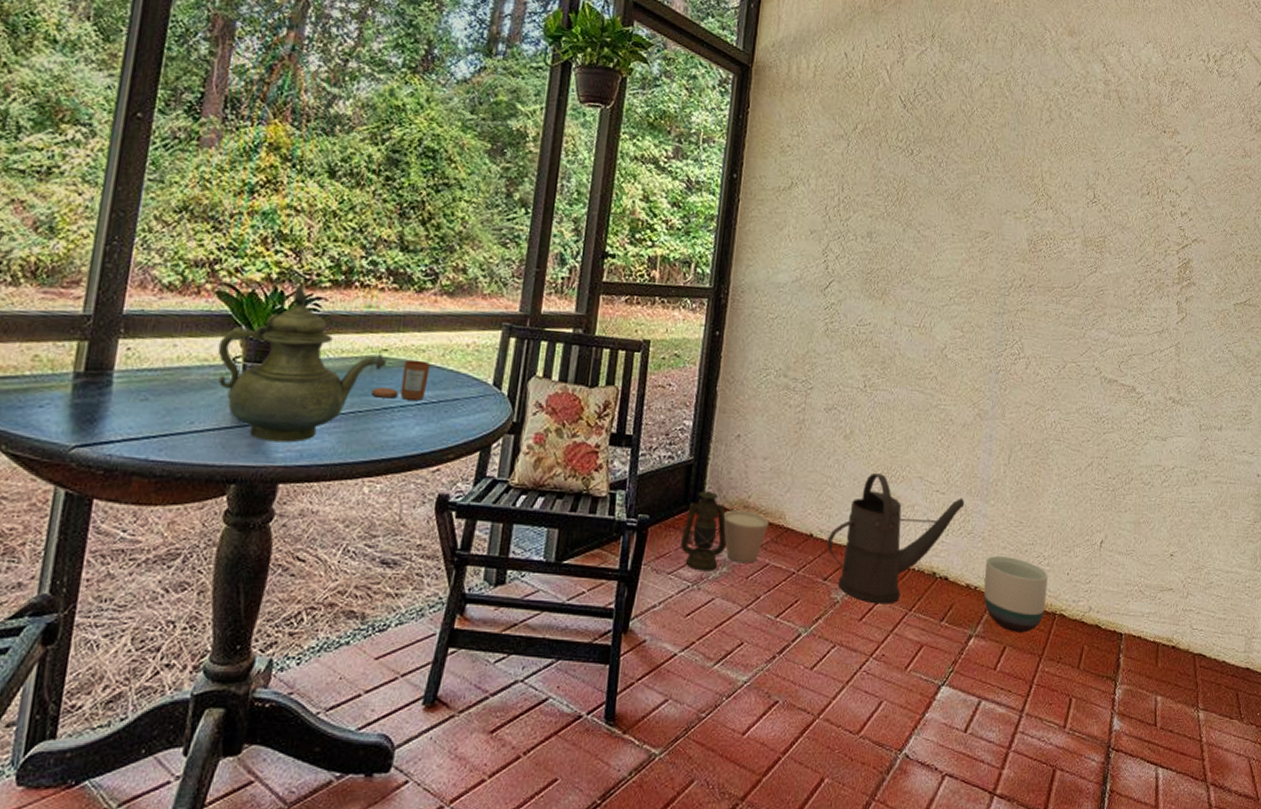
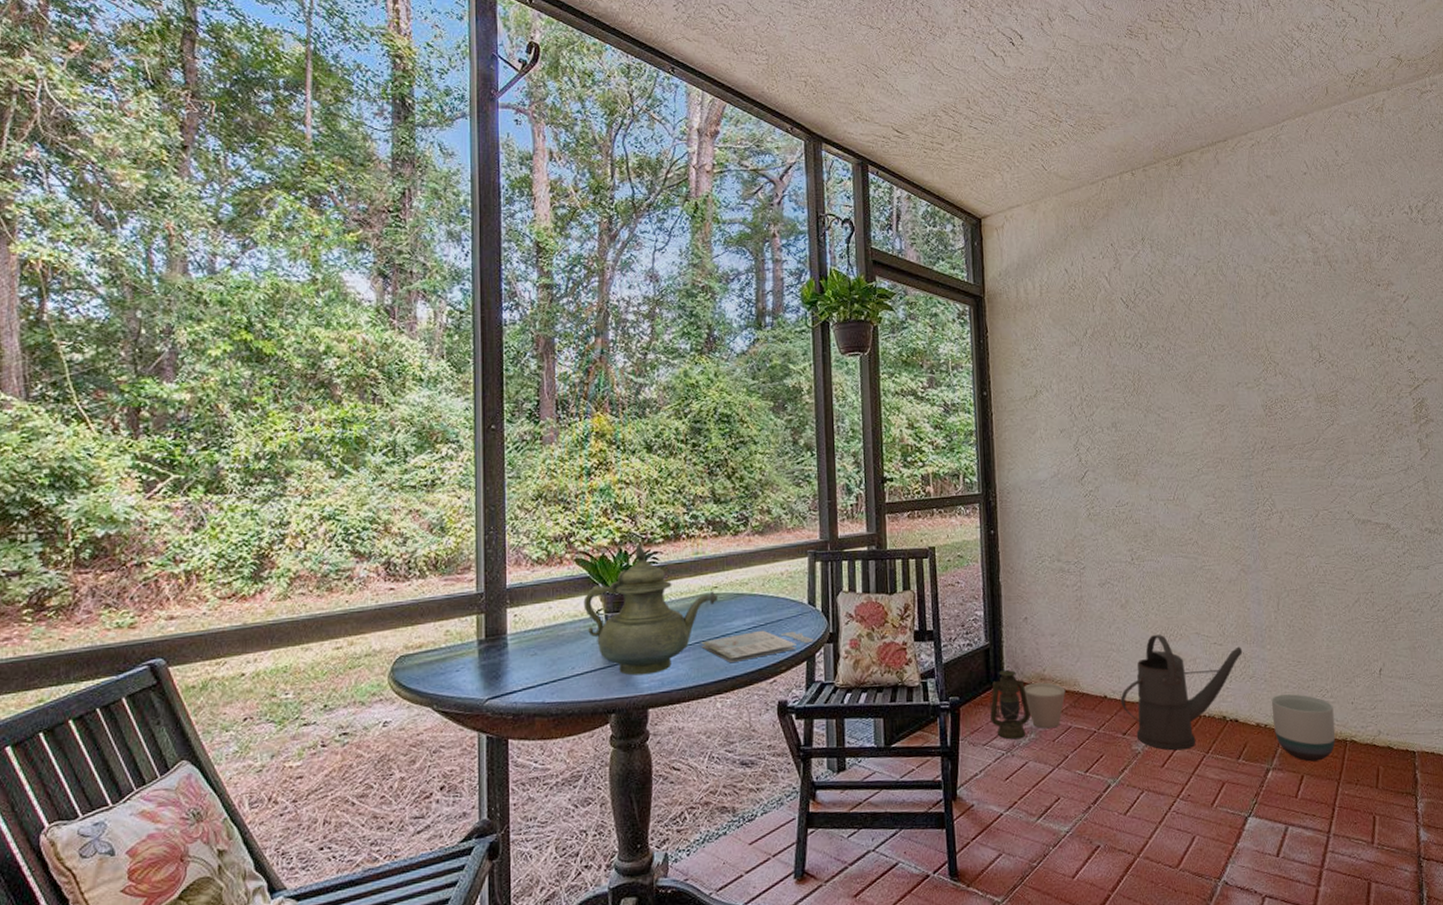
magazine: none [356,408,493,443] -> present [701,630,814,663]
candle: present [371,359,431,401] -> none [710,591,755,628]

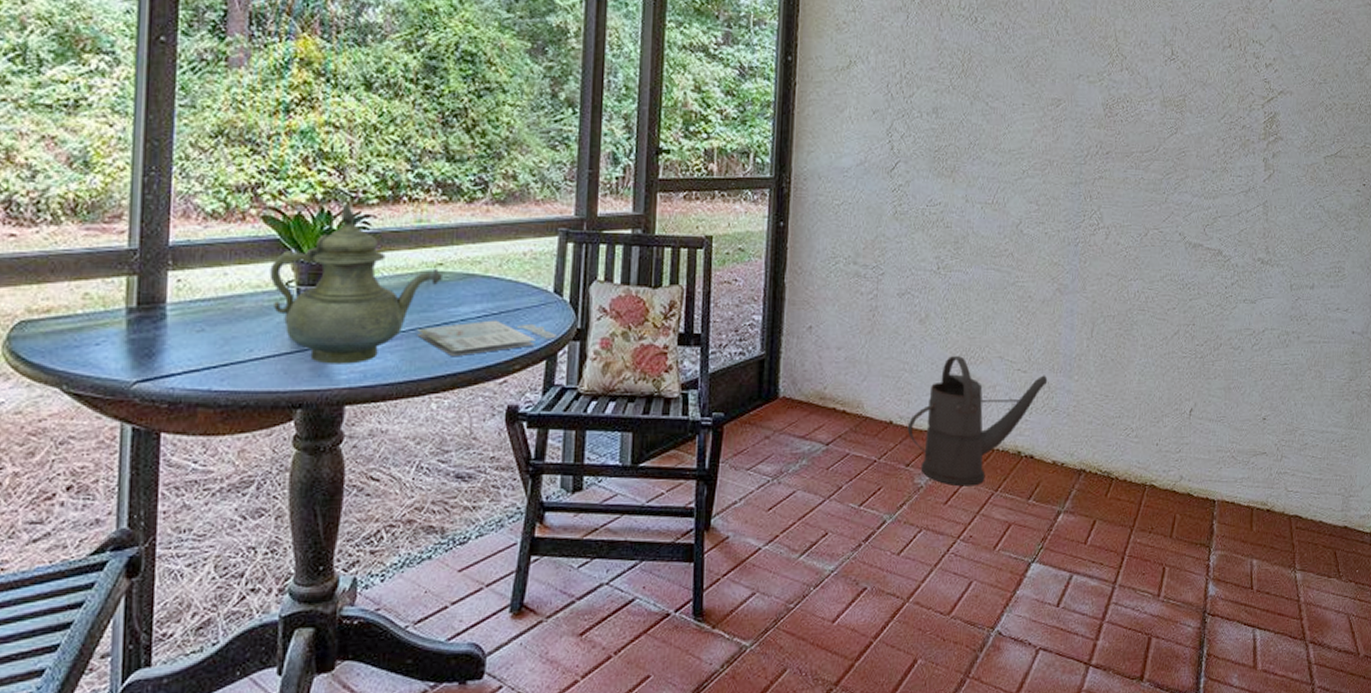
lantern: present [990,670,1030,740] -> none [758,386,804,465]
flower pot: present [1023,682,1066,729] -> none [799,402,847,455]
planter: present [1271,694,1336,762] -> none [1070,431,1137,506]

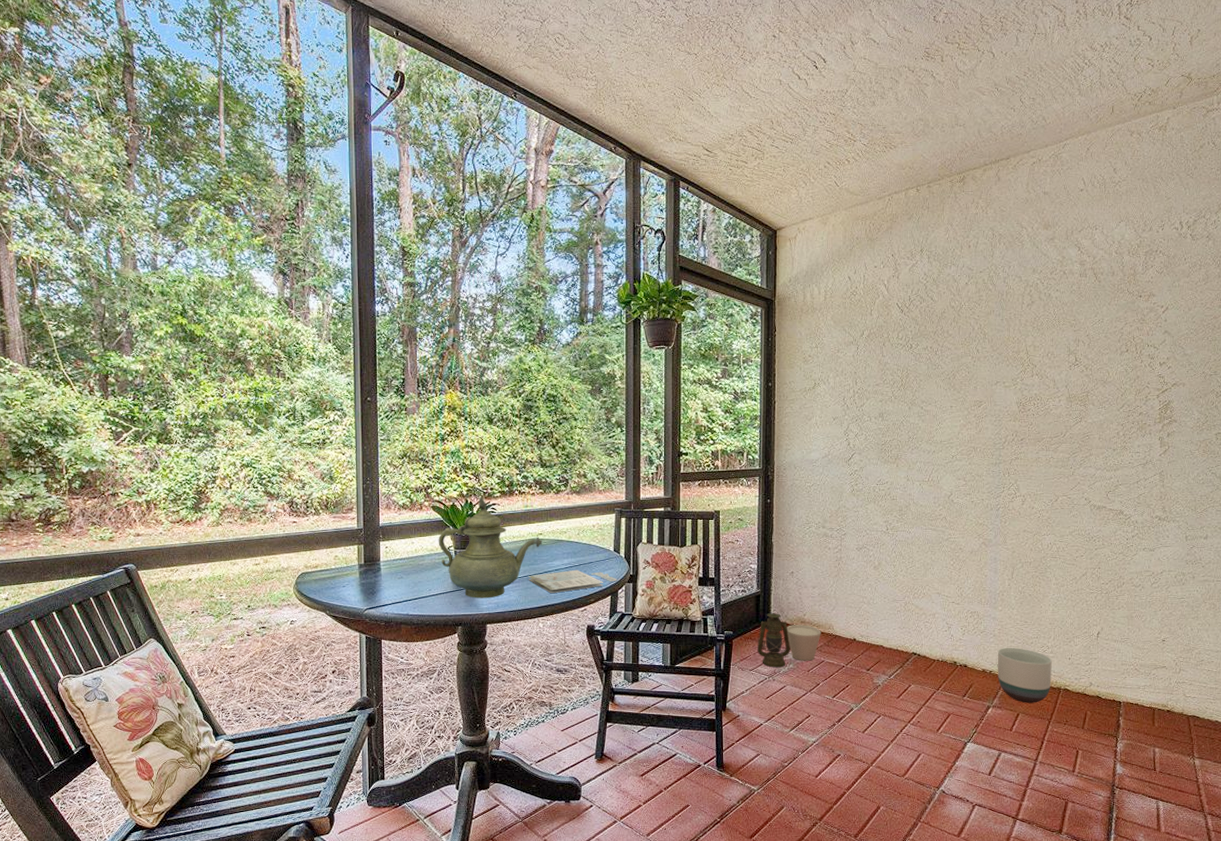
lantern: none [758,386,804,465] -> present [757,613,790,668]
flower pot: none [799,402,847,455] -> present [786,625,821,661]
watering can: present [907,356,1048,487] -> none [867,593,977,686]
planter: none [1070,431,1137,506] -> present [997,648,1052,703]

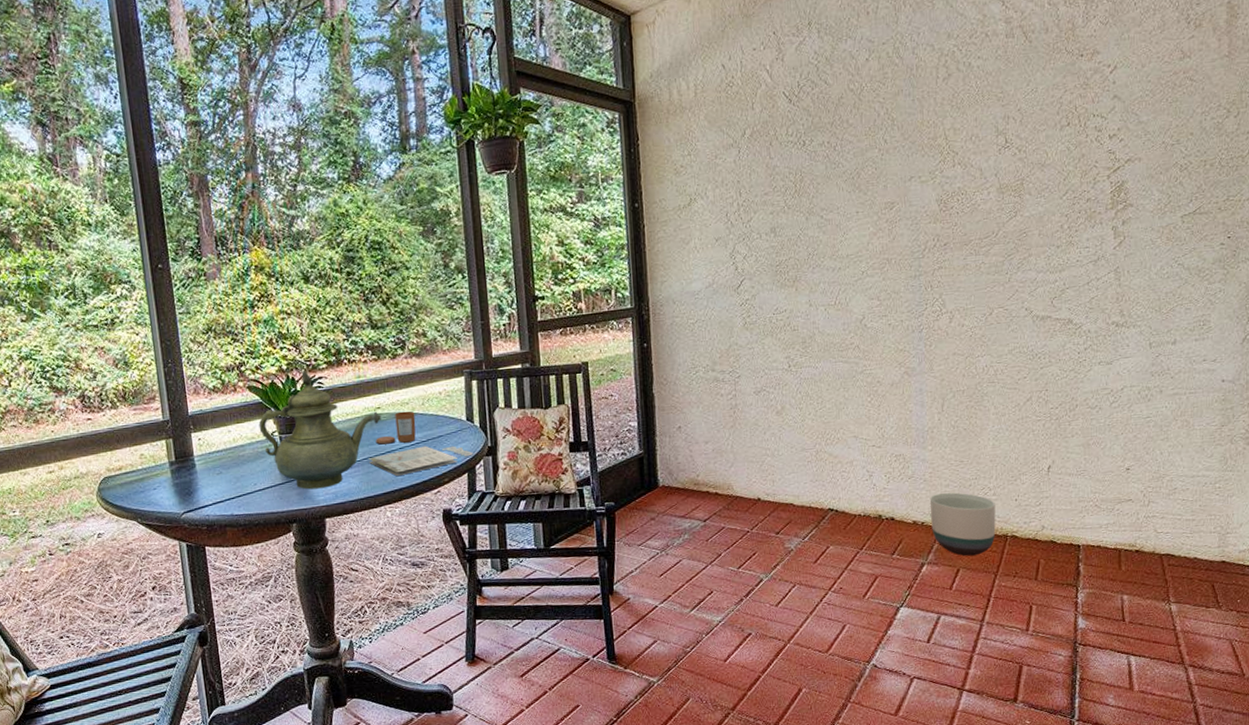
candle: none [536,539,571,565] -> present [376,411,416,445]
lantern: present [757,613,790,668] -> none [644,476,684,540]
flower pot: present [786,625,821,661] -> none [677,487,719,530]

